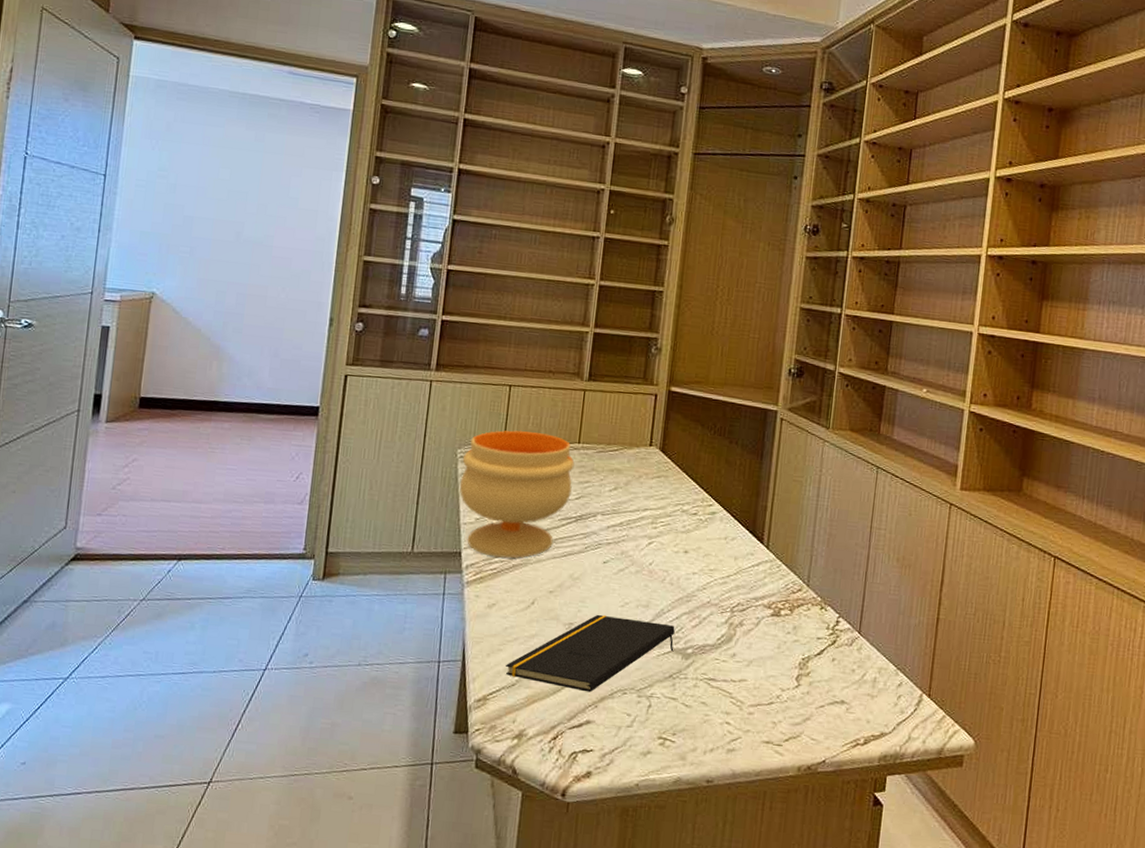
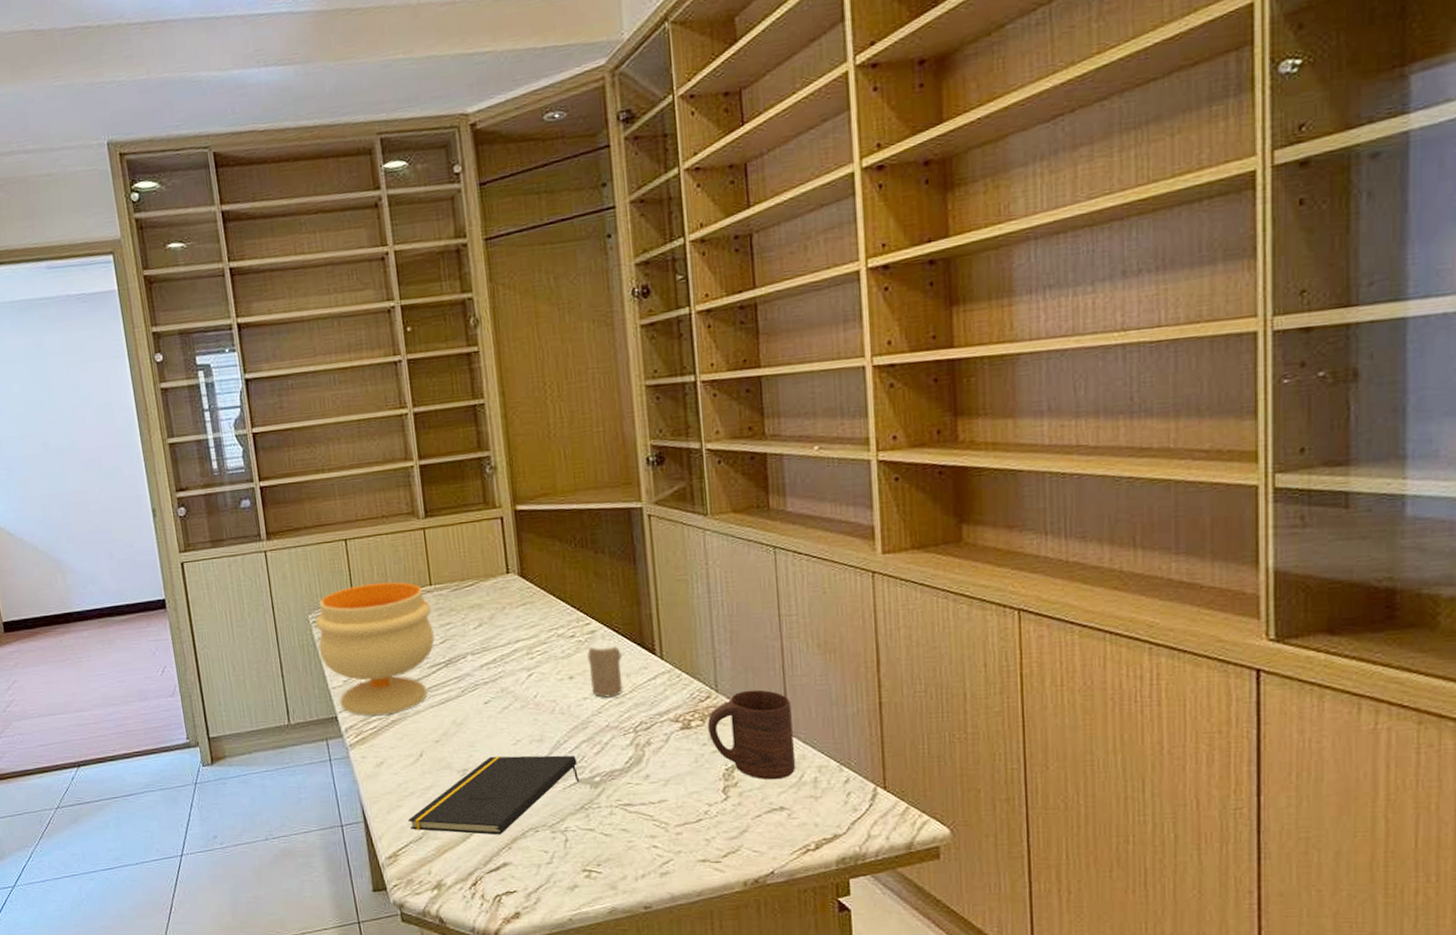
candle: none [702,526,734,576] -> present [587,646,623,698]
cup: none [794,589,867,675] -> present [708,689,796,780]

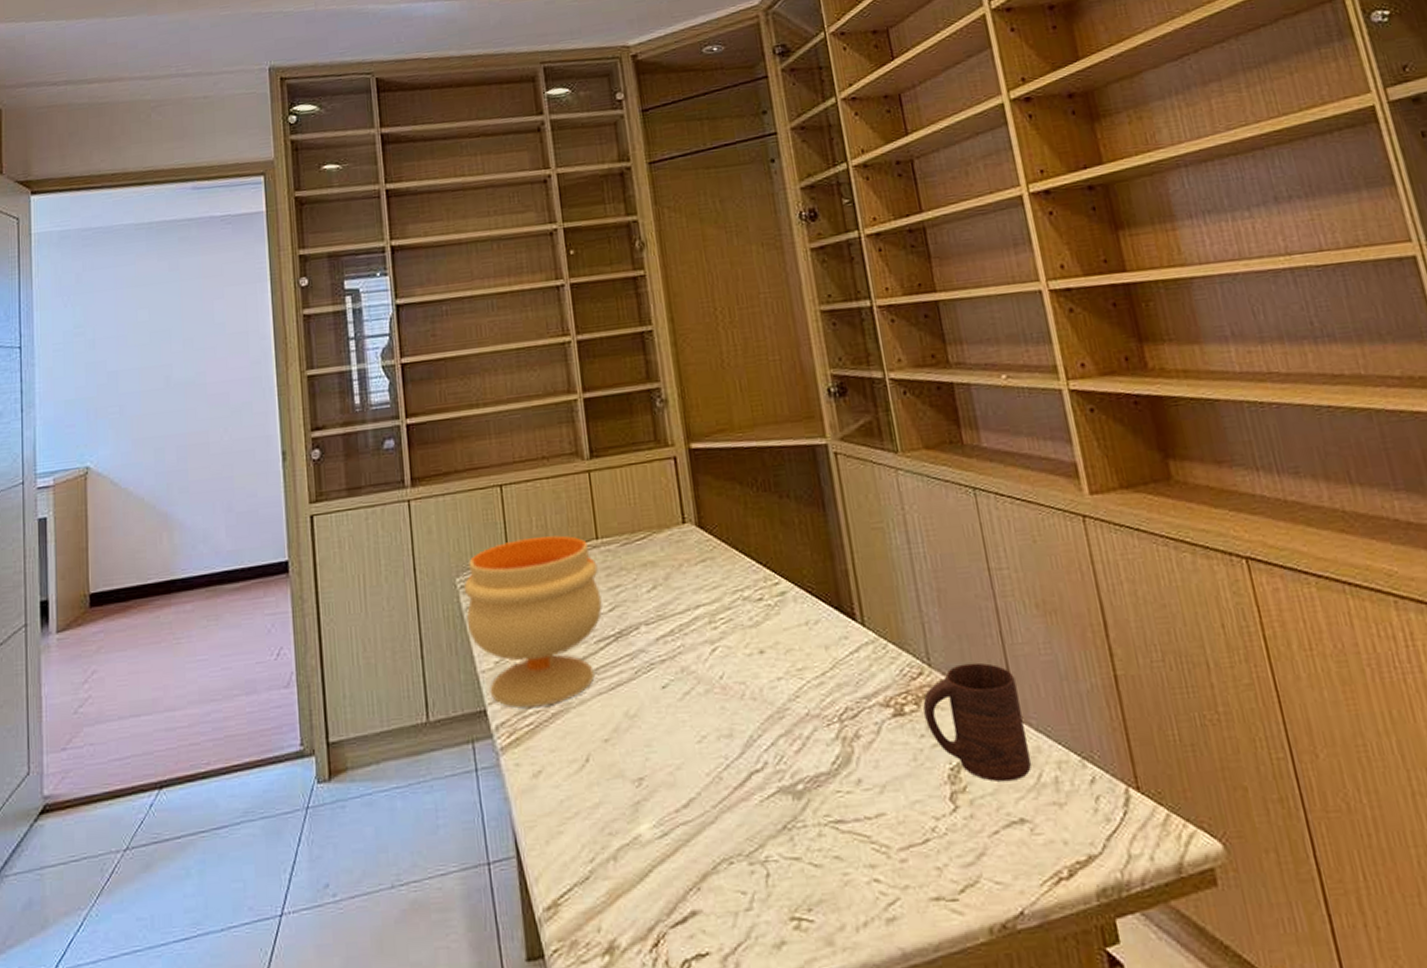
notepad: present [408,755,580,835] -> none [572,755,780,871]
candle: present [587,646,623,698] -> none [778,611,823,677]

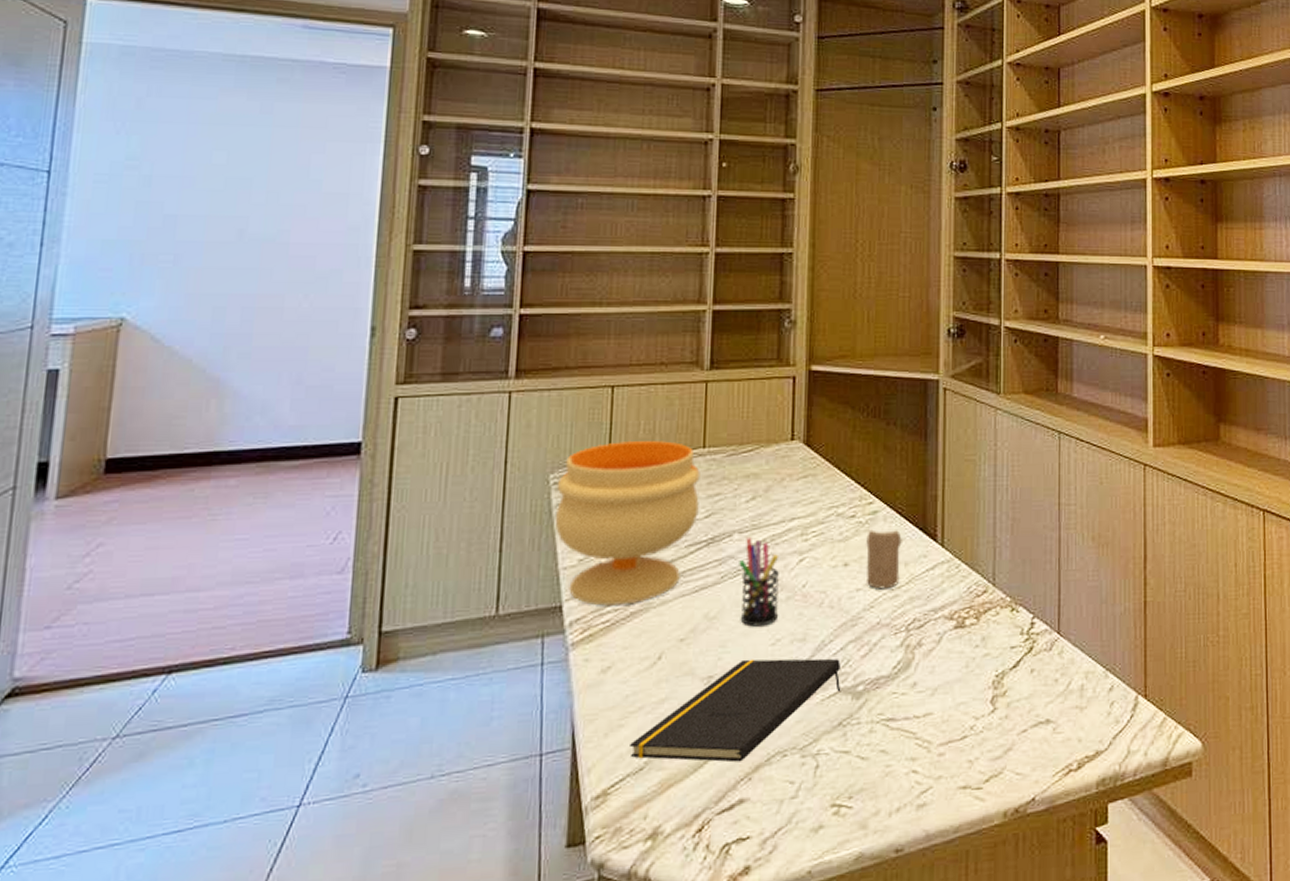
notepad: none [572,755,780,871] -> present [630,658,841,763]
pen holder: none [650,629,700,724] -> present [739,538,779,627]
candle: none [778,611,823,677] -> present [866,529,902,589]
cup: present [923,662,1031,782] -> none [982,584,1065,688]

